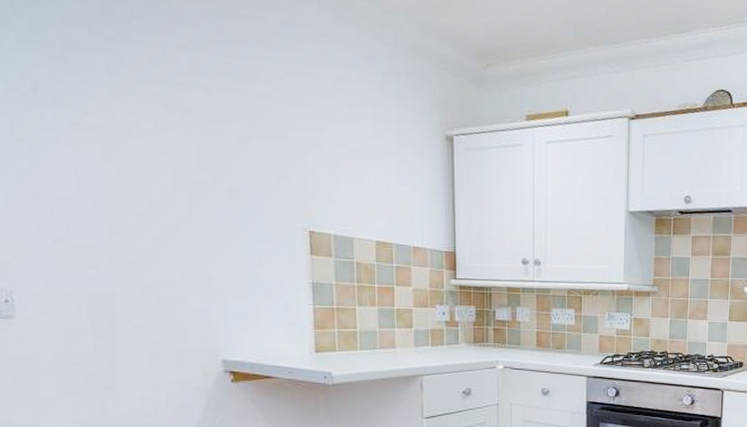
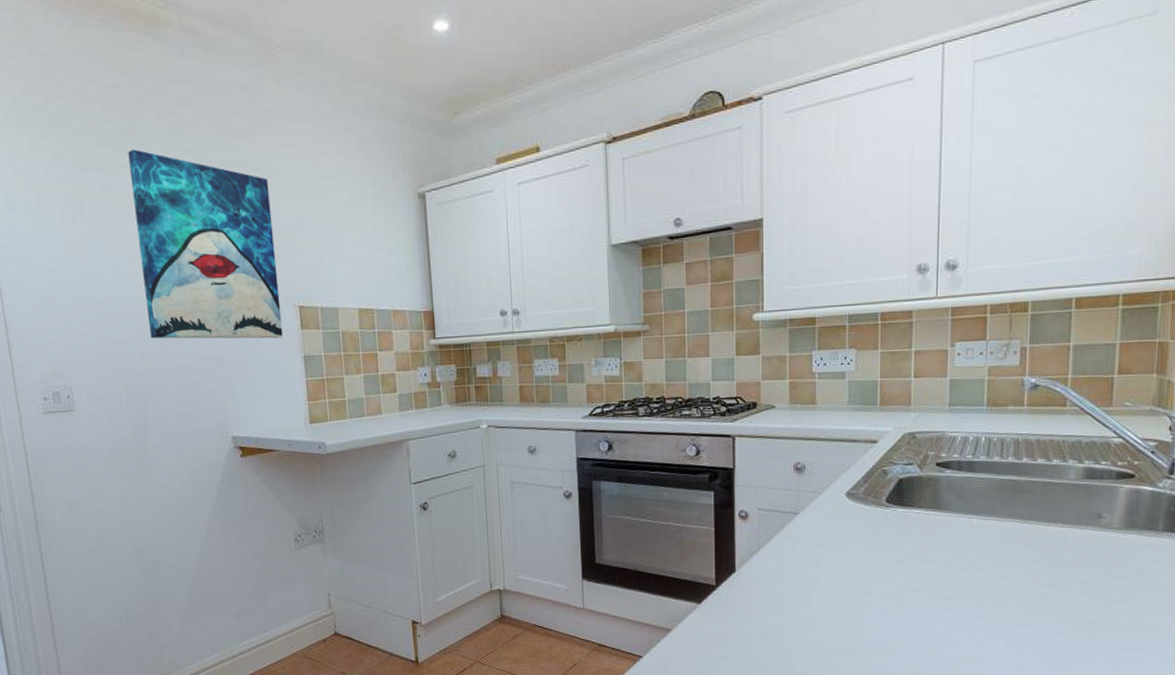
wall art: none [103,32,289,262] -> present [128,149,283,339]

